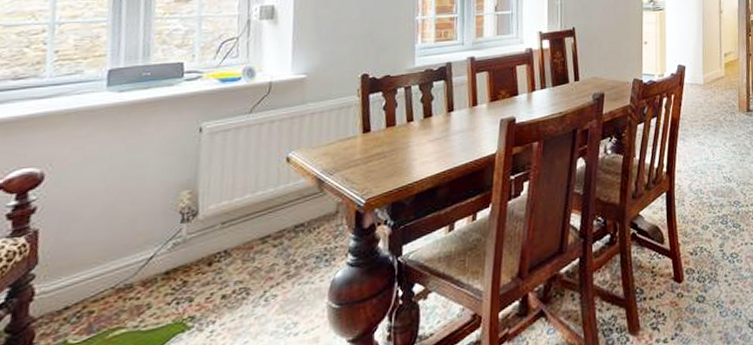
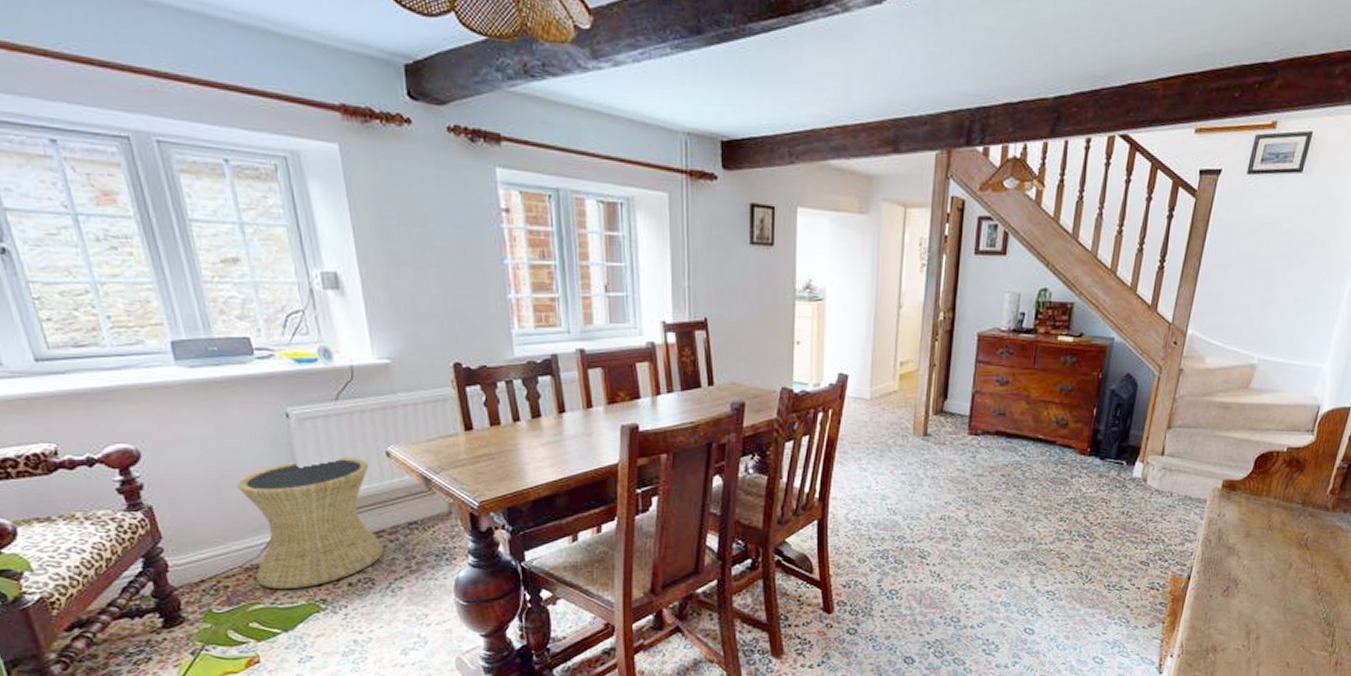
side table: none [126,165,268,310] -> present [237,457,385,589]

